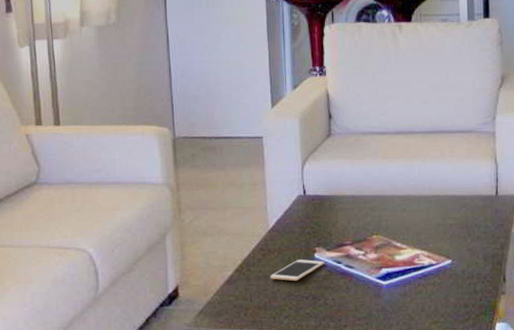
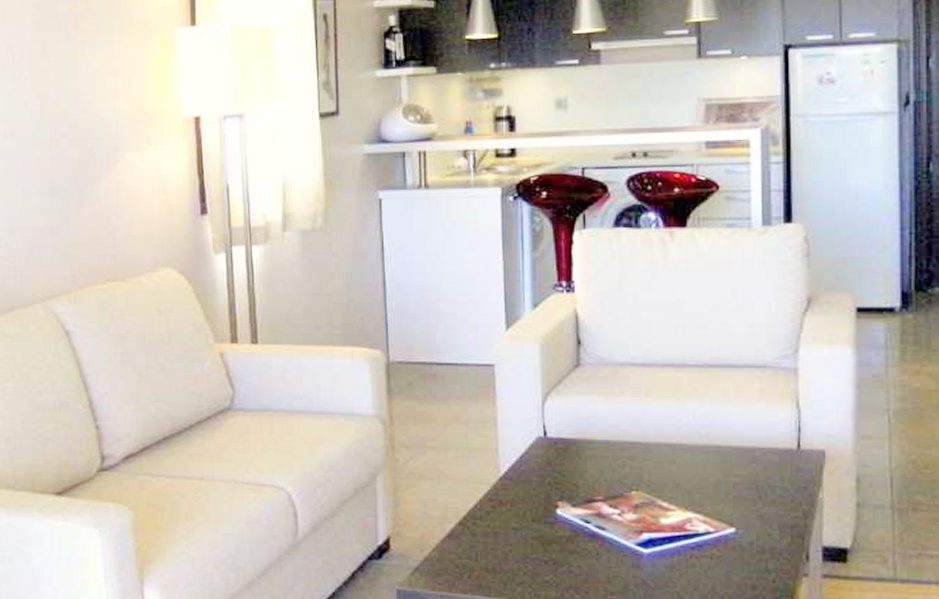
cell phone: present [270,259,325,282] -> none [501,514,570,542]

